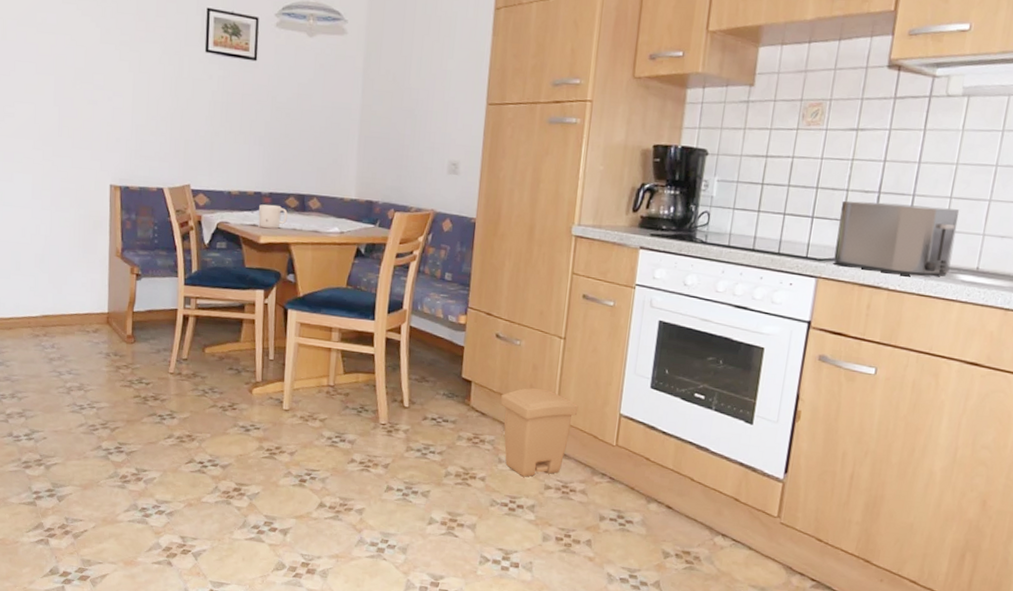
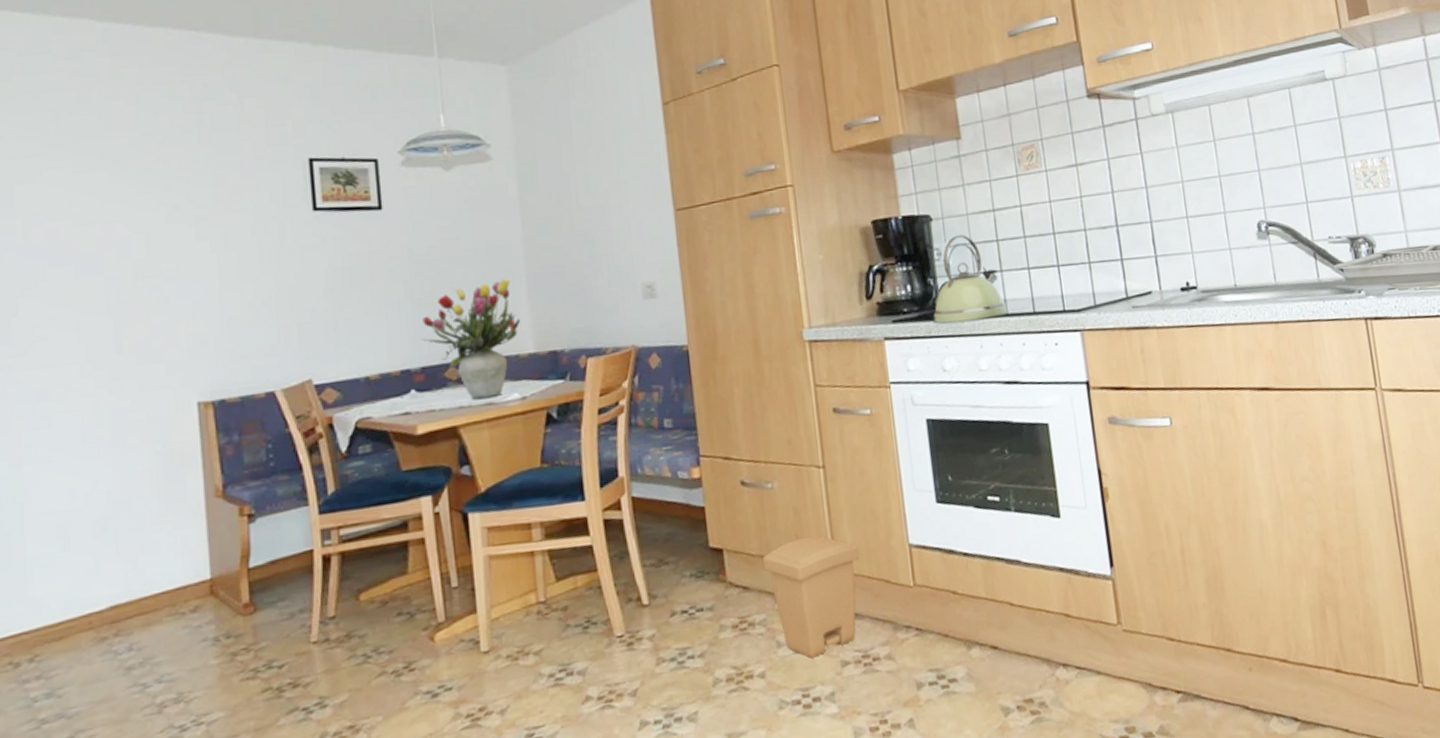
mug: present [258,204,288,229] -> none [409,381,450,415]
flower arrangement: none [273,135,349,227] -> present [422,279,521,400]
kettle: none [685,172,755,251] -> present [932,234,1009,325]
toaster: present [834,200,960,277] -> none [1083,227,1210,312]

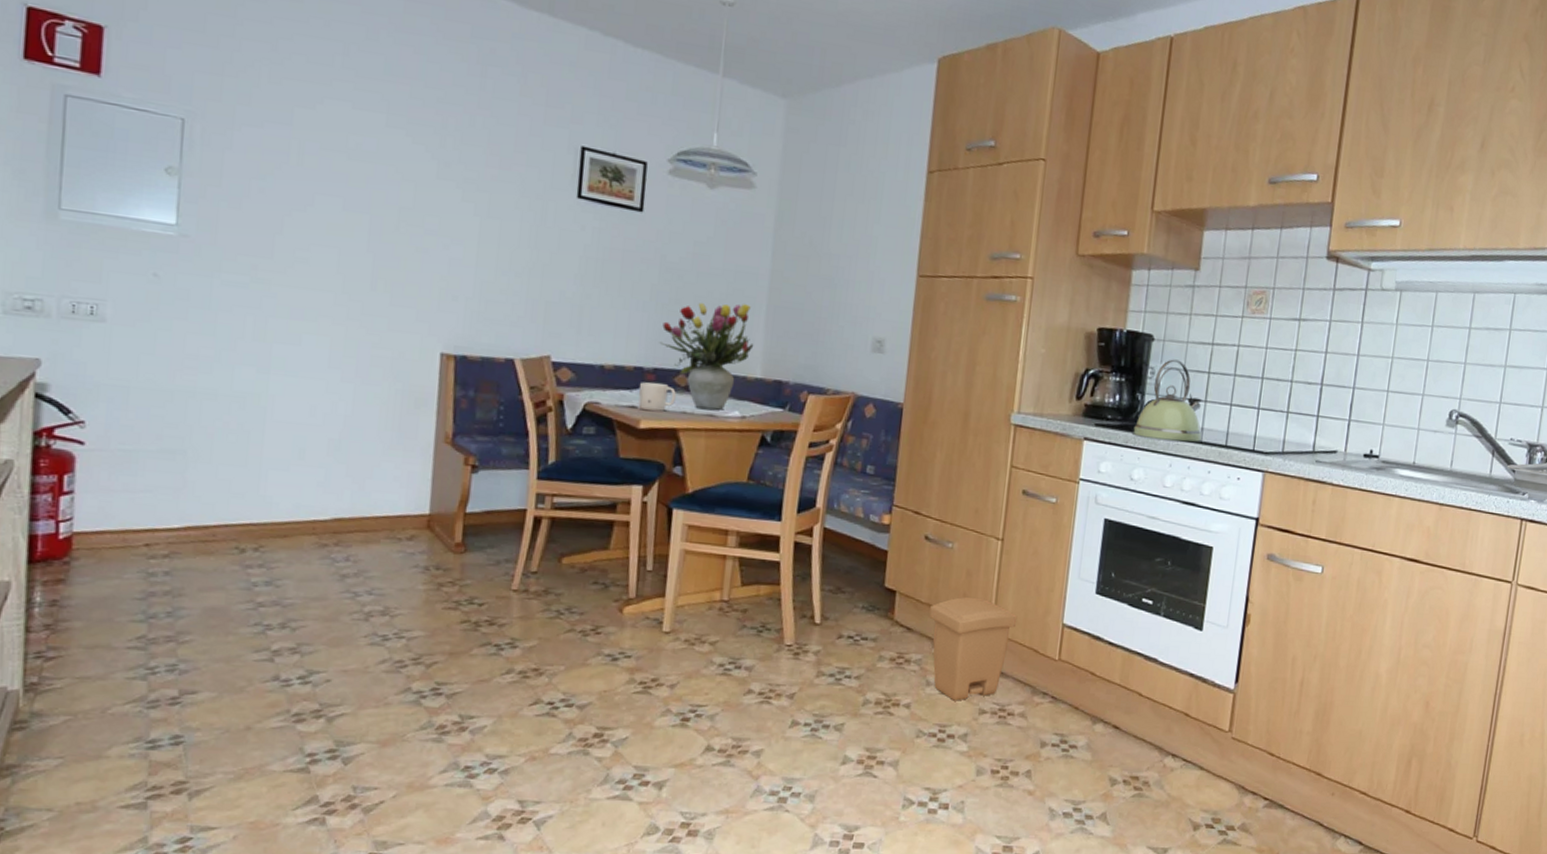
mug: none [409,381,450,415] -> present [638,382,676,412]

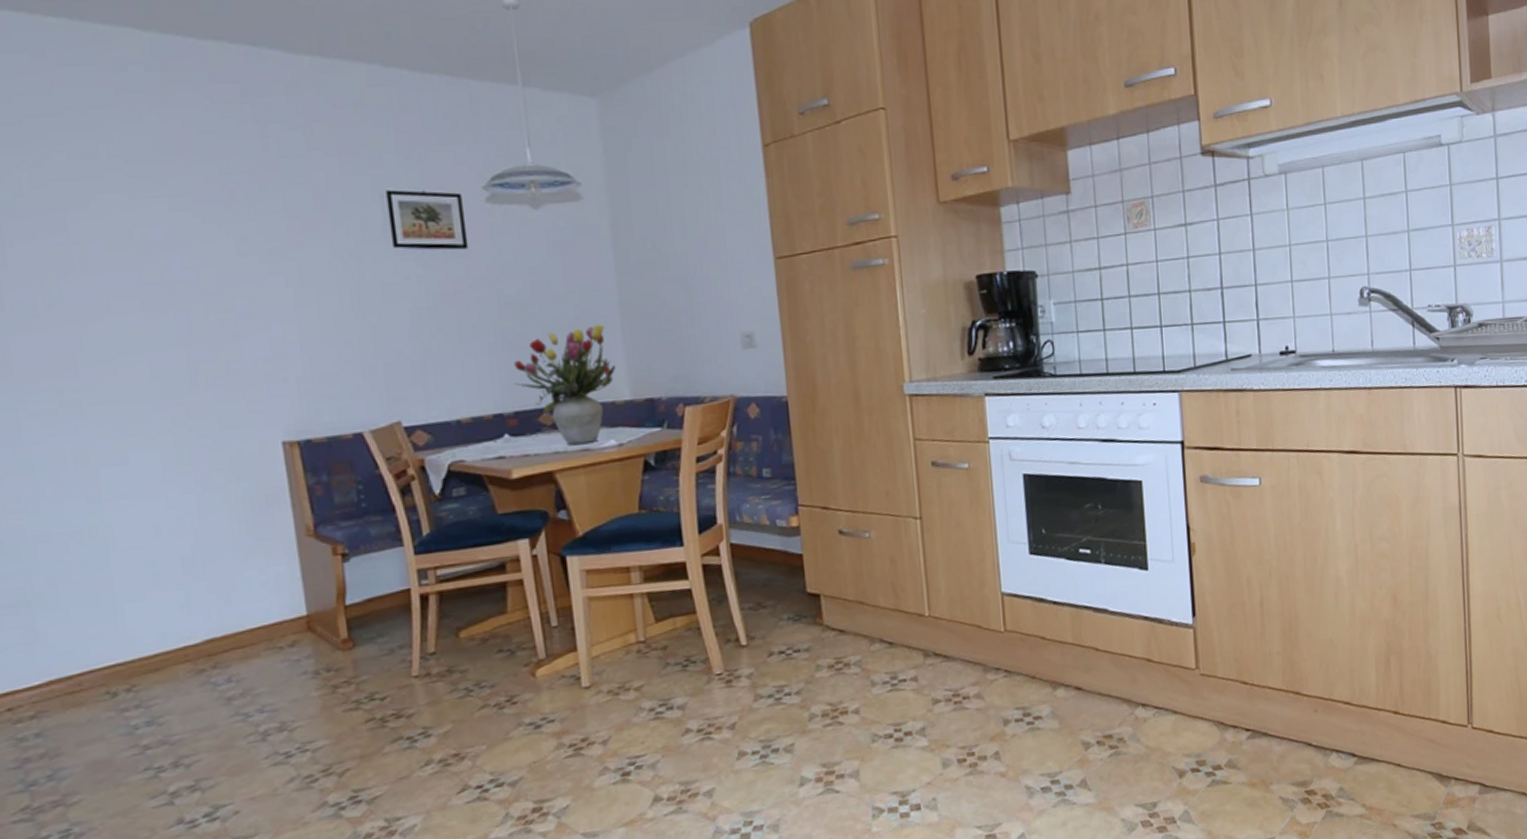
mug: present [638,382,676,412] -> none [502,425,545,459]
trash can: present [929,596,1018,701] -> none [859,582,953,697]
kettle: present [1131,359,1202,444] -> none [1033,292,1109,382]

